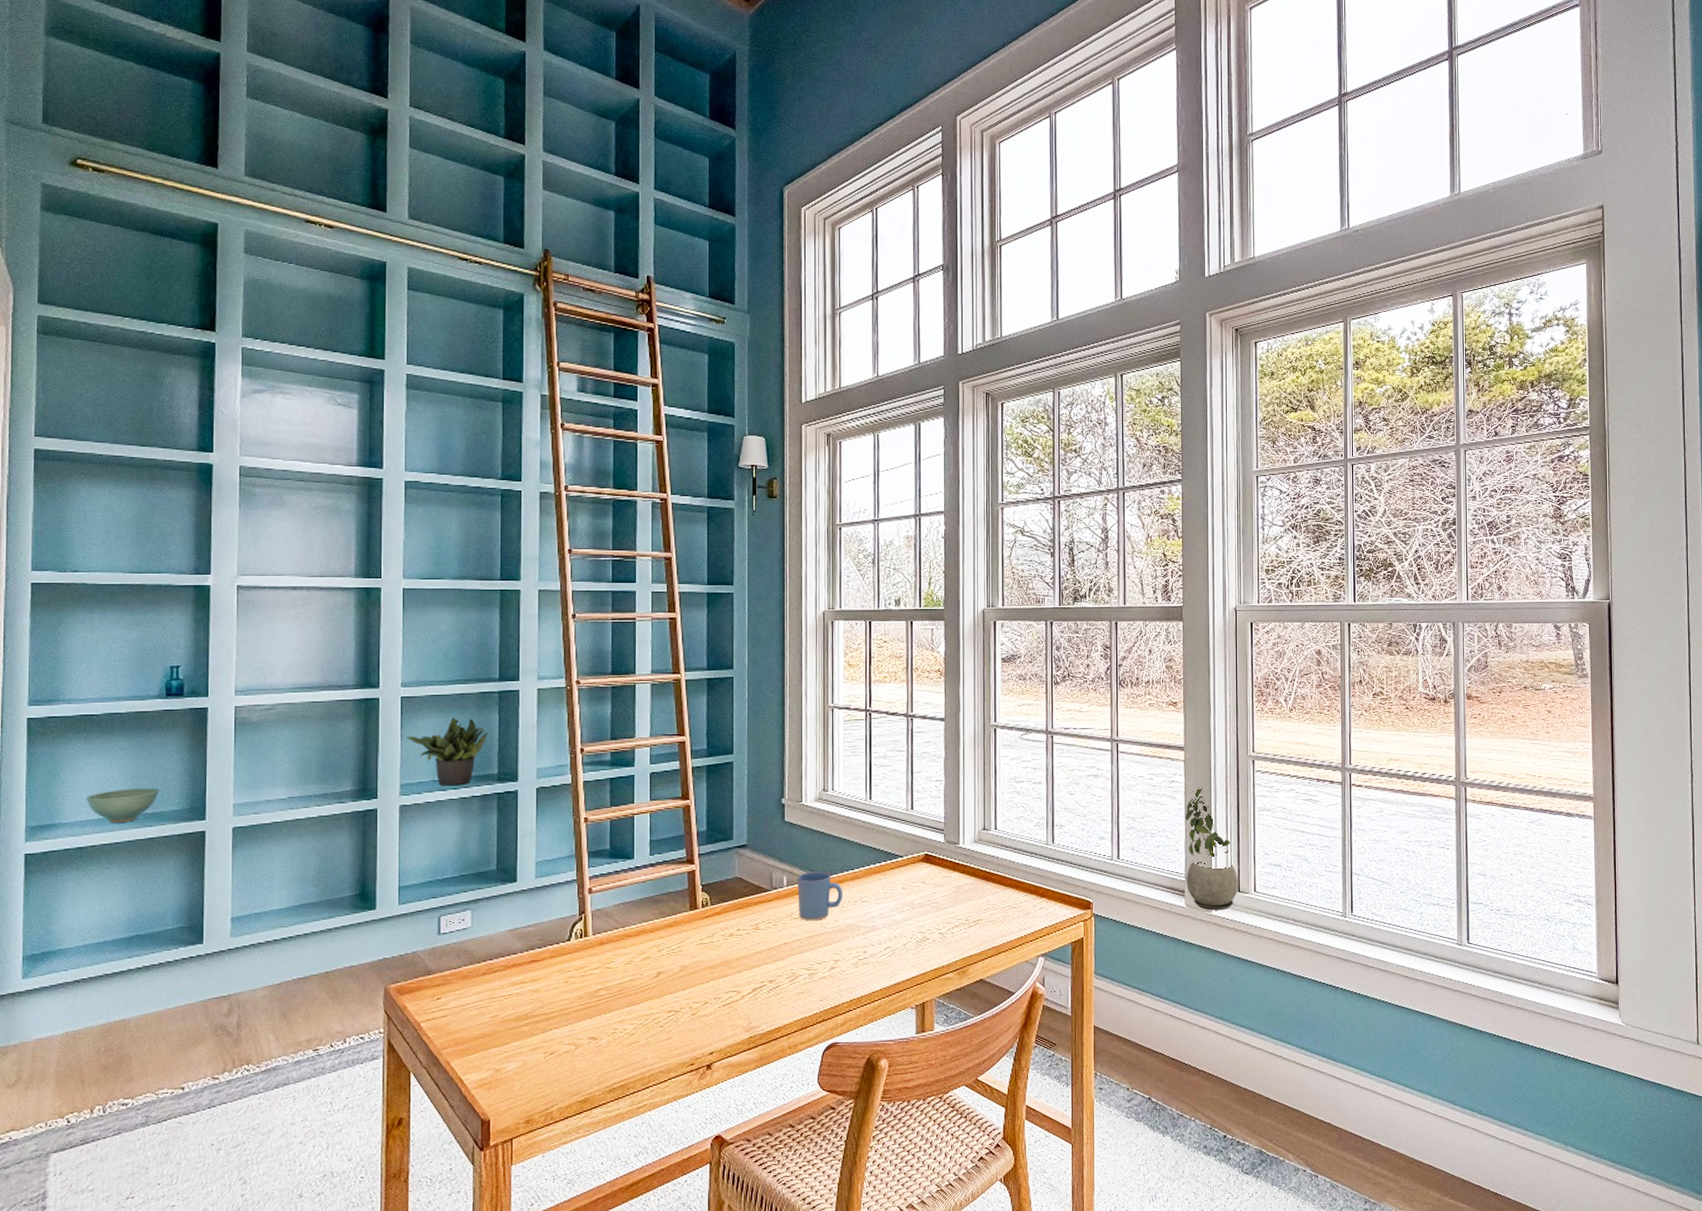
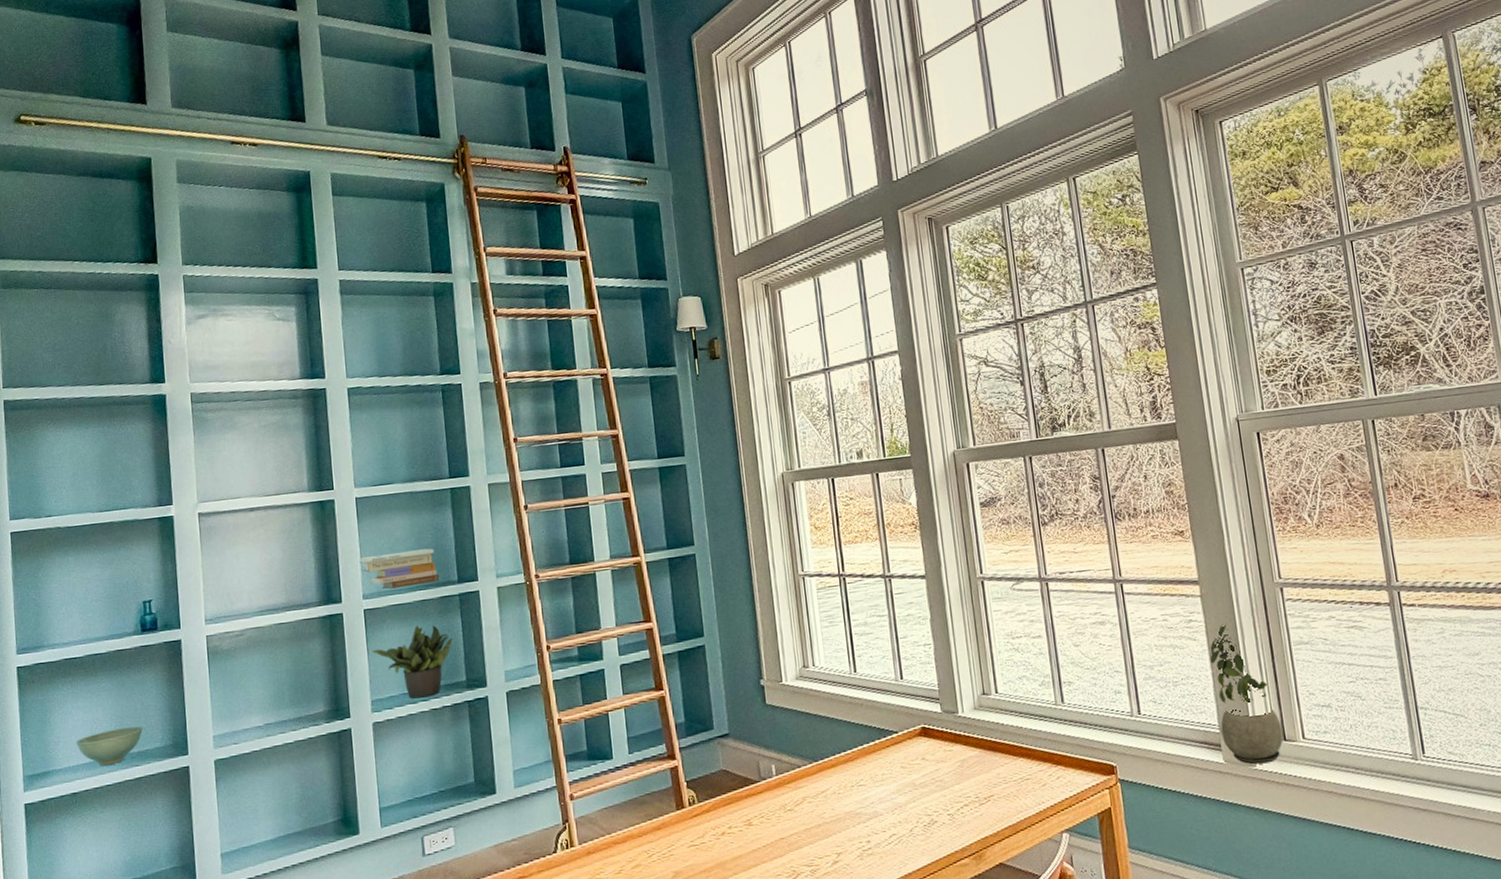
books: none [402,645,480,680] -> present [360,548,439,589]
mug: present [797,871,843,921] -> none [786,756,838,812]

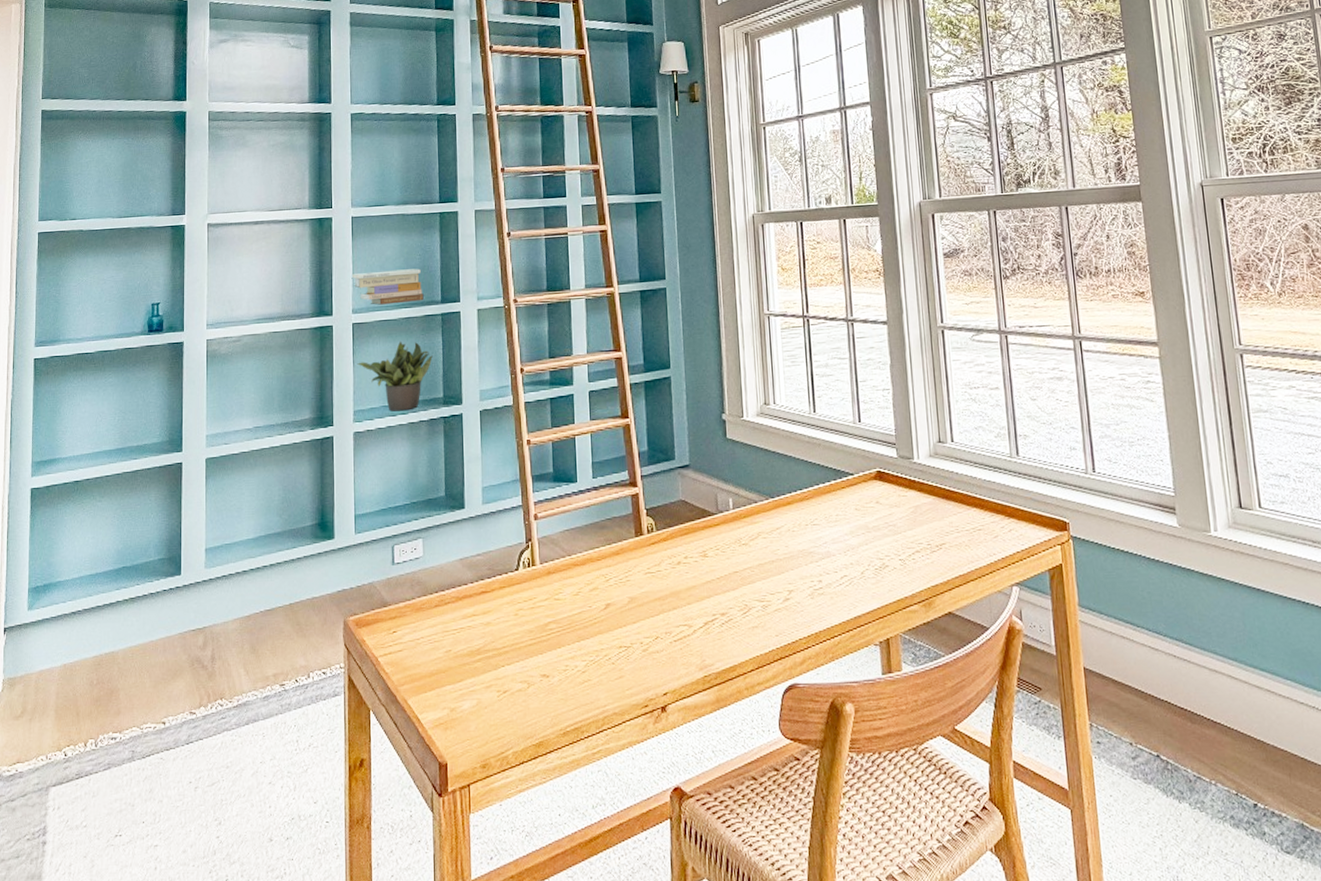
bowl: present [75,726,143,767] -> none [81,421,143,458]
potted plant: present [1210,624,1284,765] -> none [1167,387,1240,531]

